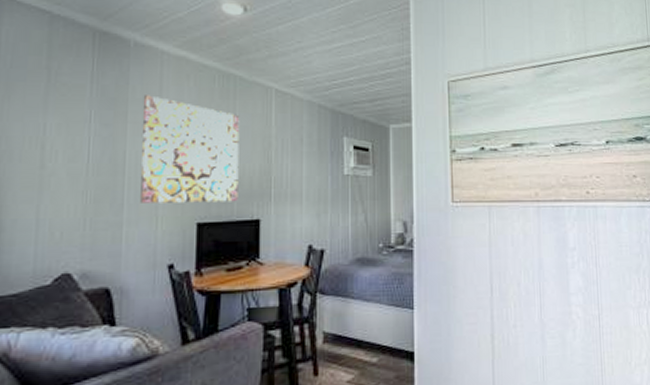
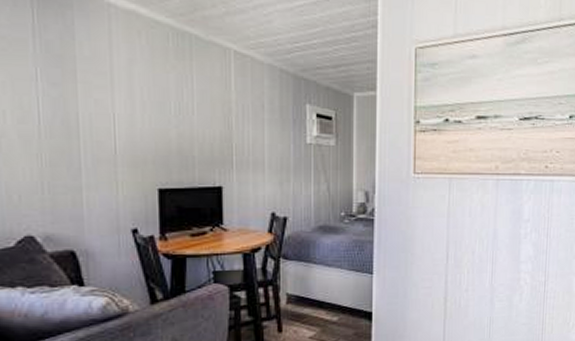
wall art: present [140,95,240,203] -> none [93,52,199,169]

